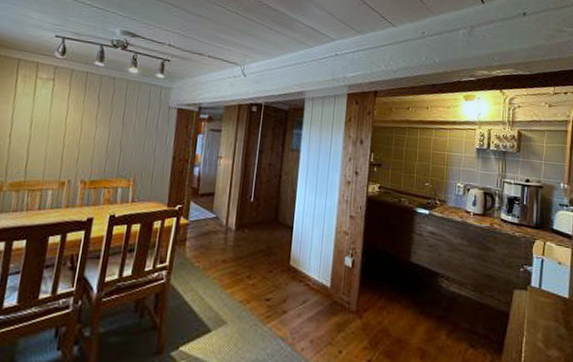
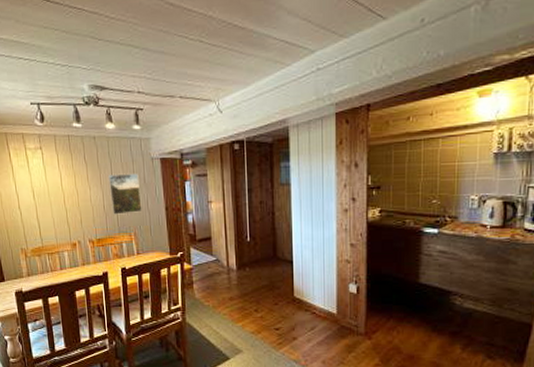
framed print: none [115,116,152,159] -> present [107,174,142,215]

